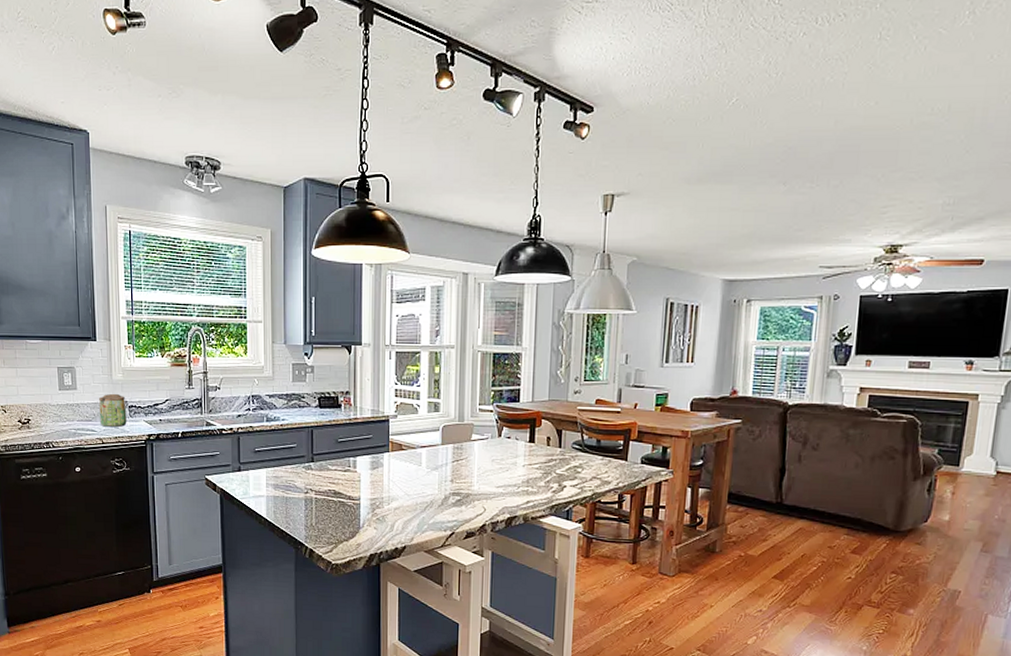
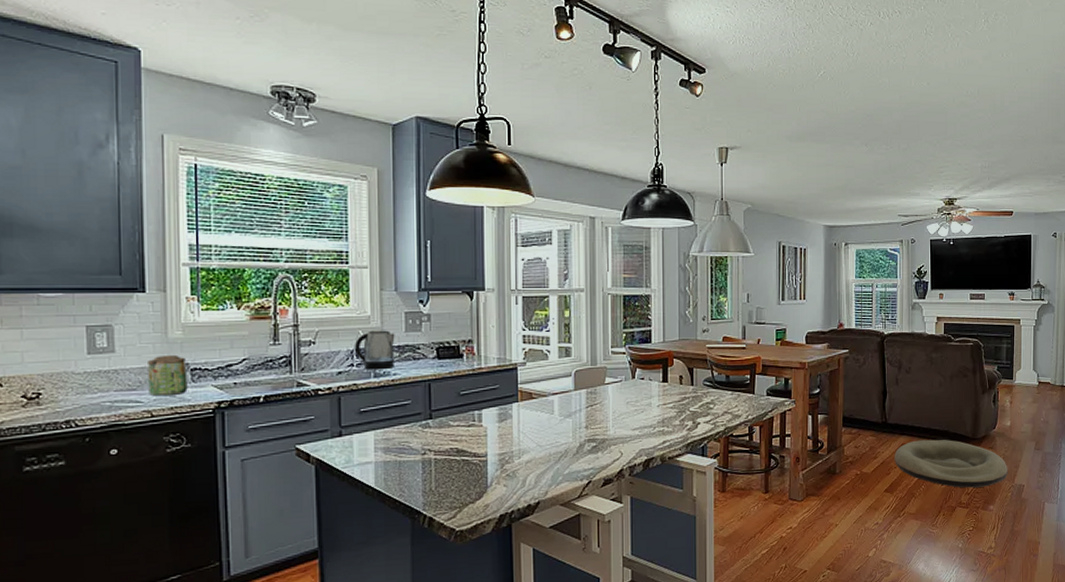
kettle: none [252,378,284,415] -> present [355,329,395,370]
dog bed: none [788,526,940,587] -> present [894,439,1009,488]

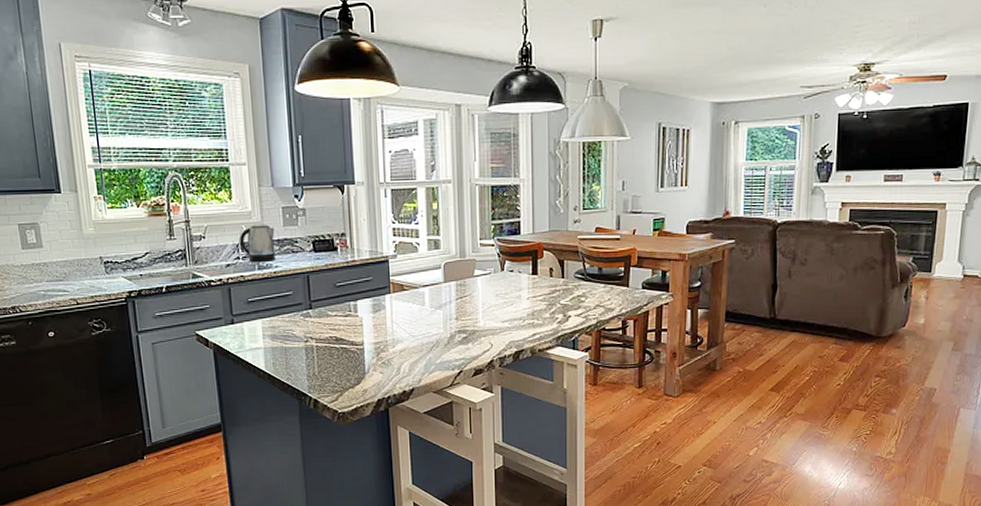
canister: present [148,354,188,397] -> none [69,249,103,287]
dog bed: present [894,439,1009,488] -> none [782,337,918,390]

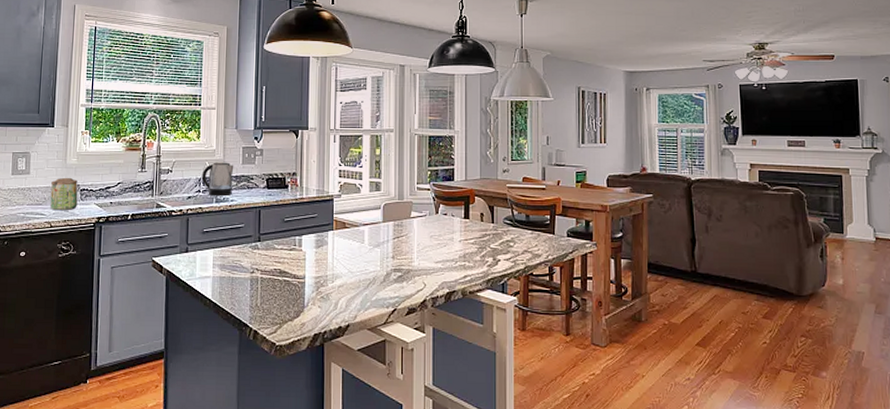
canister: none [69,249,103,287] -> present [50,177,78,211]

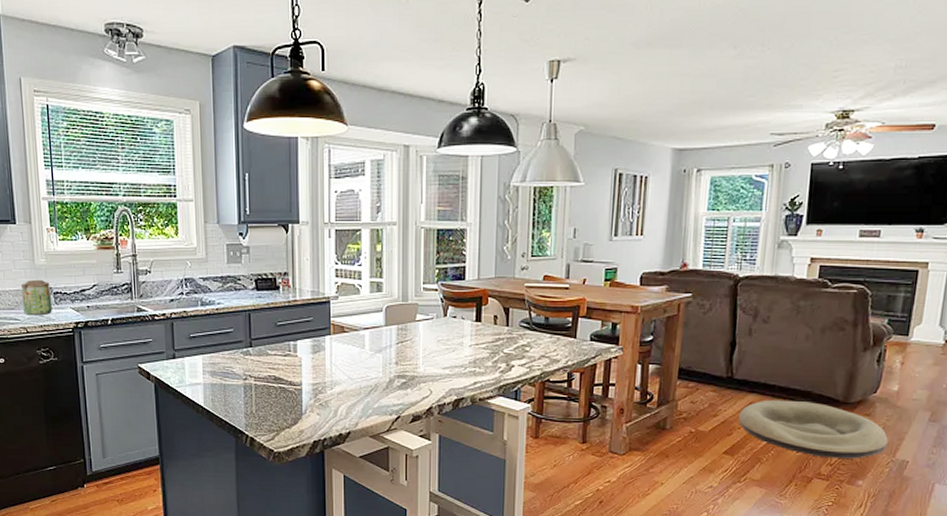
kettle: present [202,161,234,197] -> none [184,260,218,299]
dog bed: none [706,293,843,350] -> present [738,400,889,459]

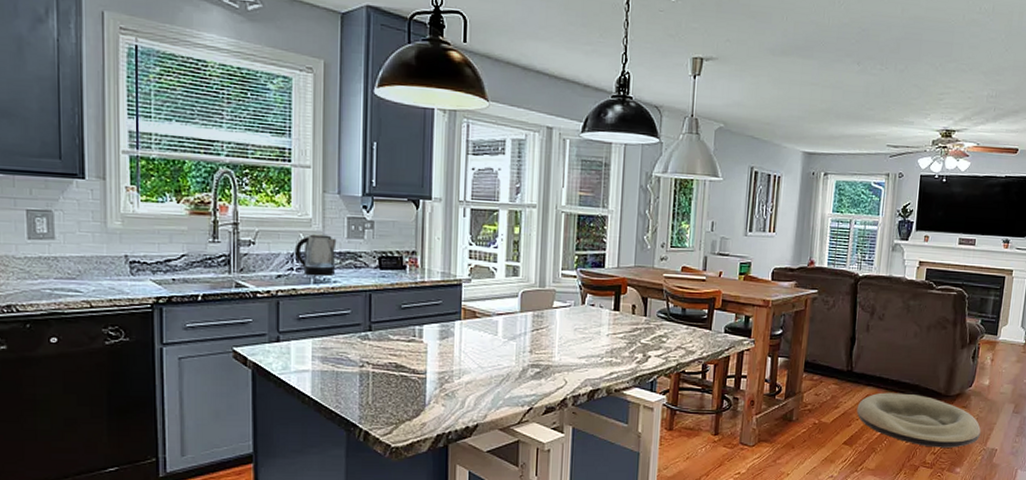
canister: present [21,279,52,316] -> none [87,245,126,288]
kettle: none [184,260,218,299] -> present [296,233,337,277]

